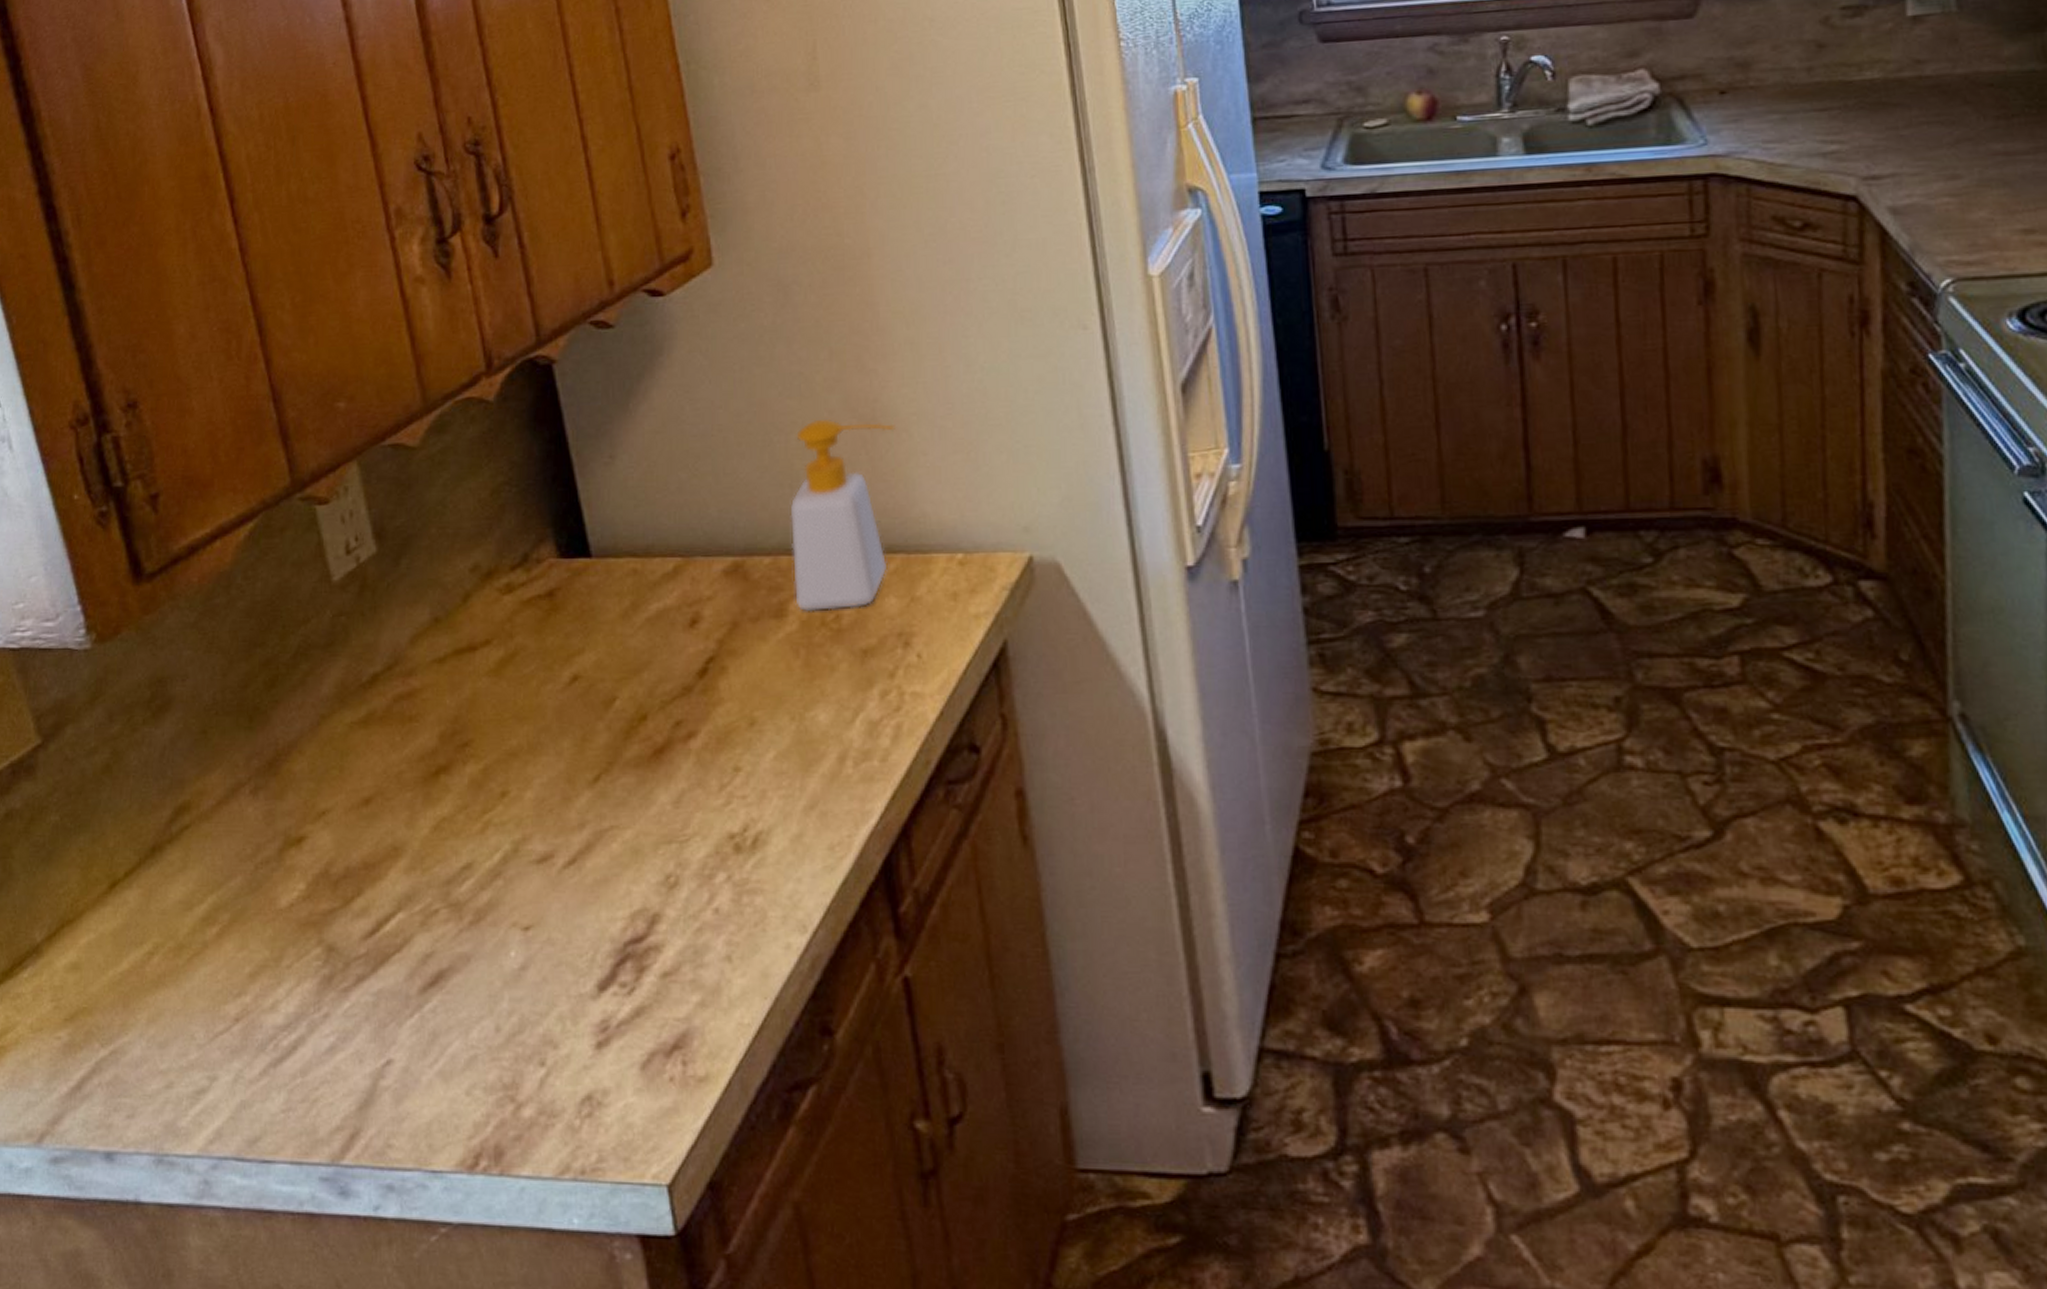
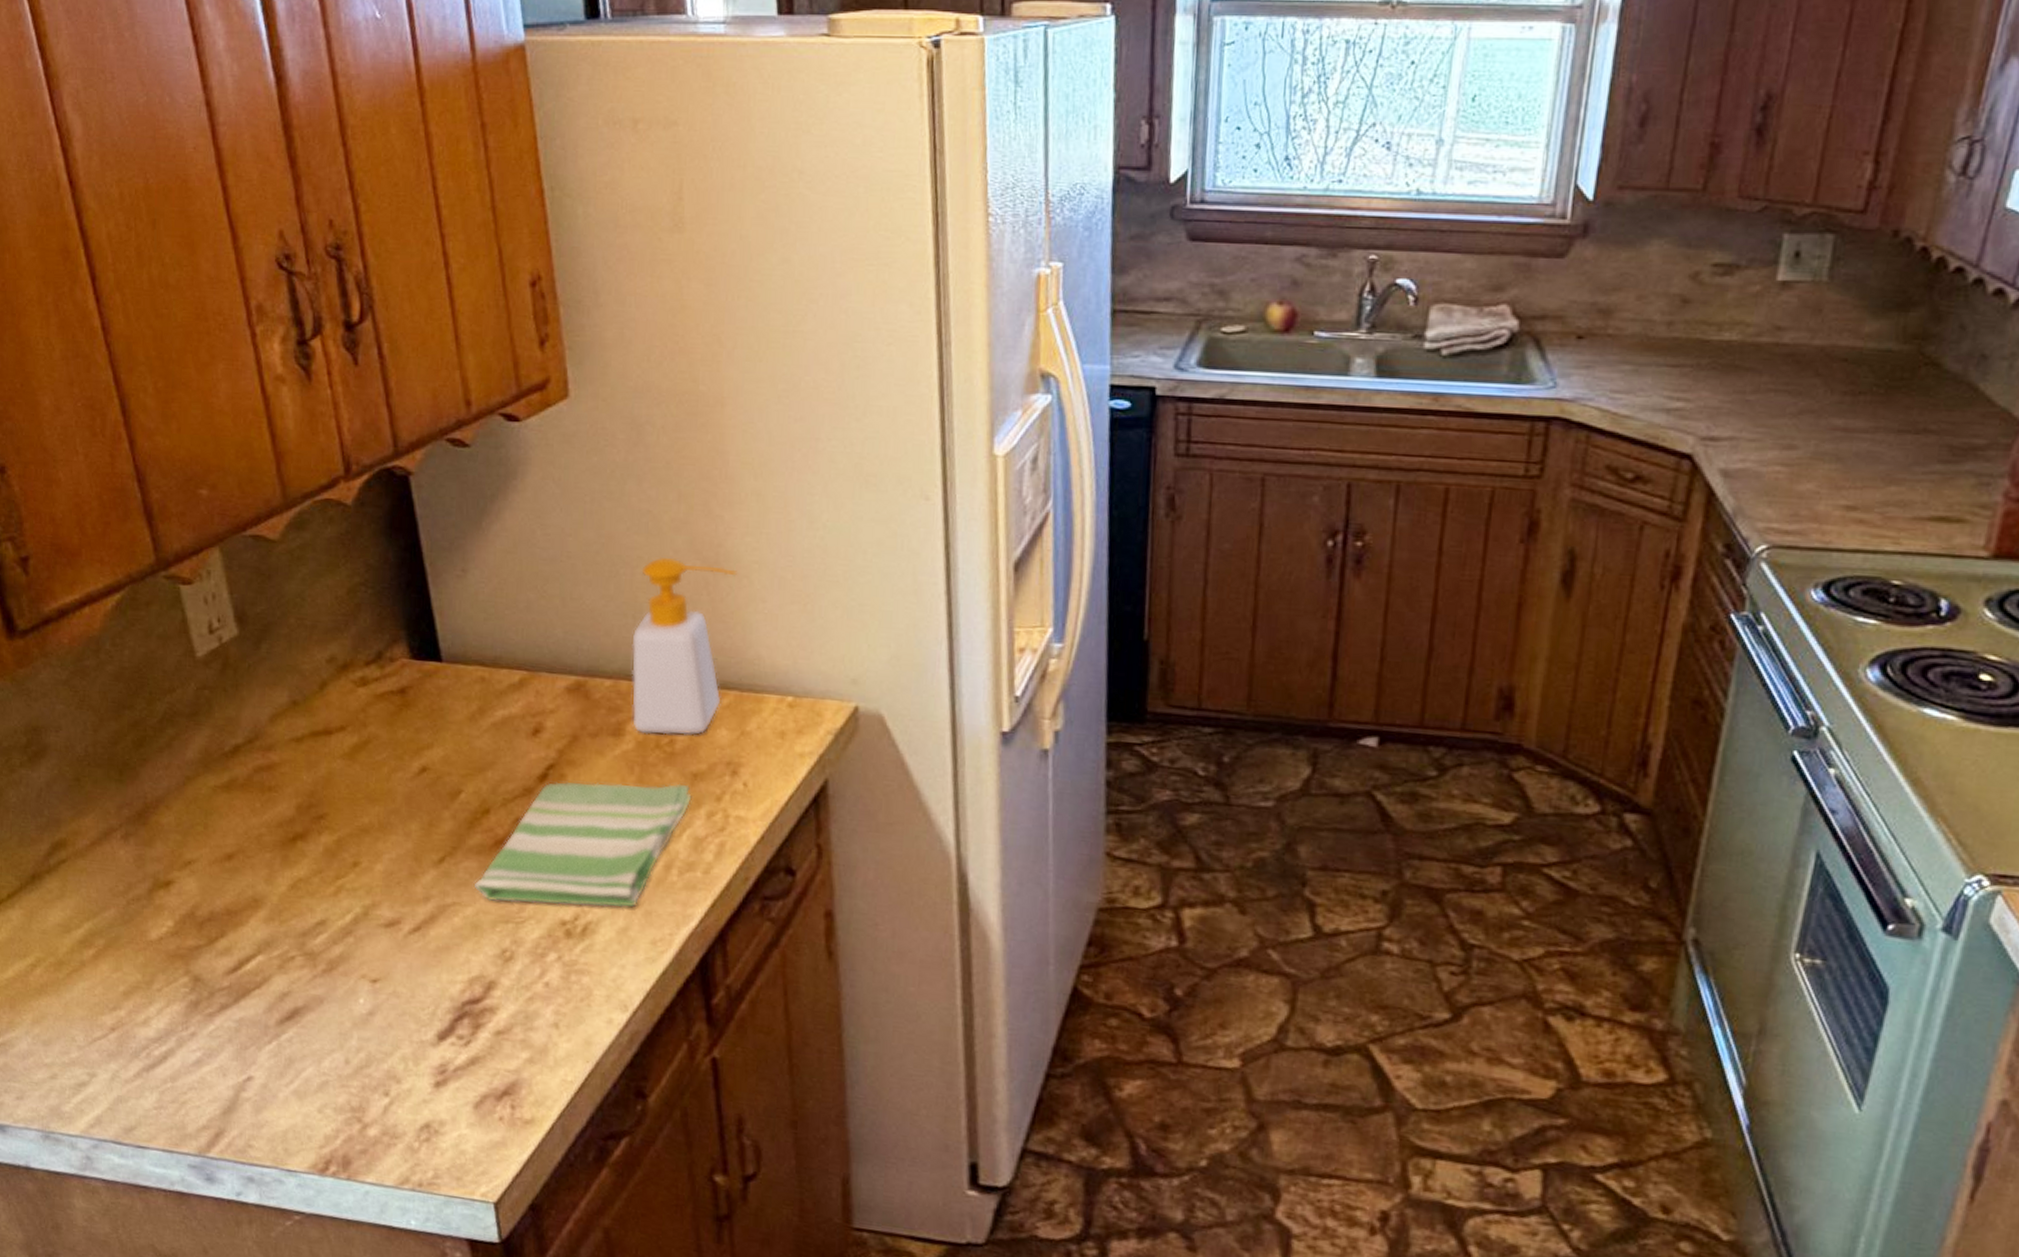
dish towel: none [634,663,863,819] -> present [475,781,692,908]

